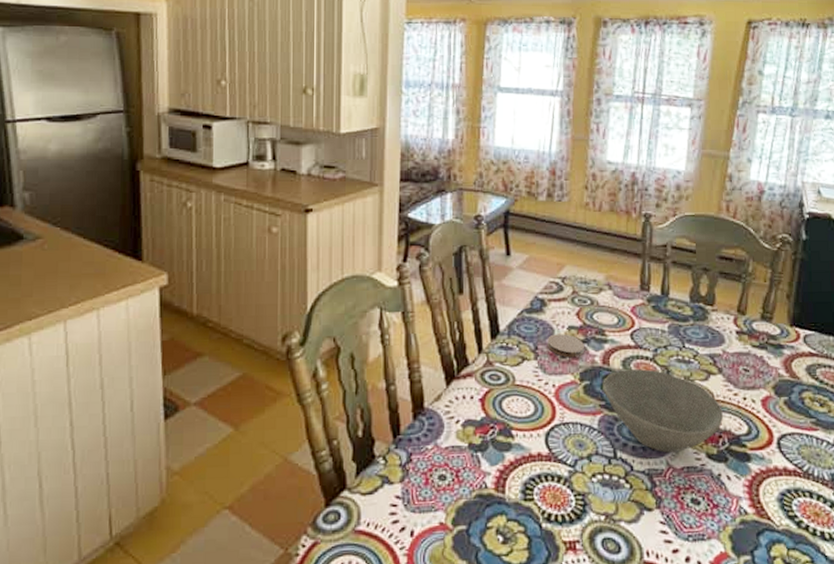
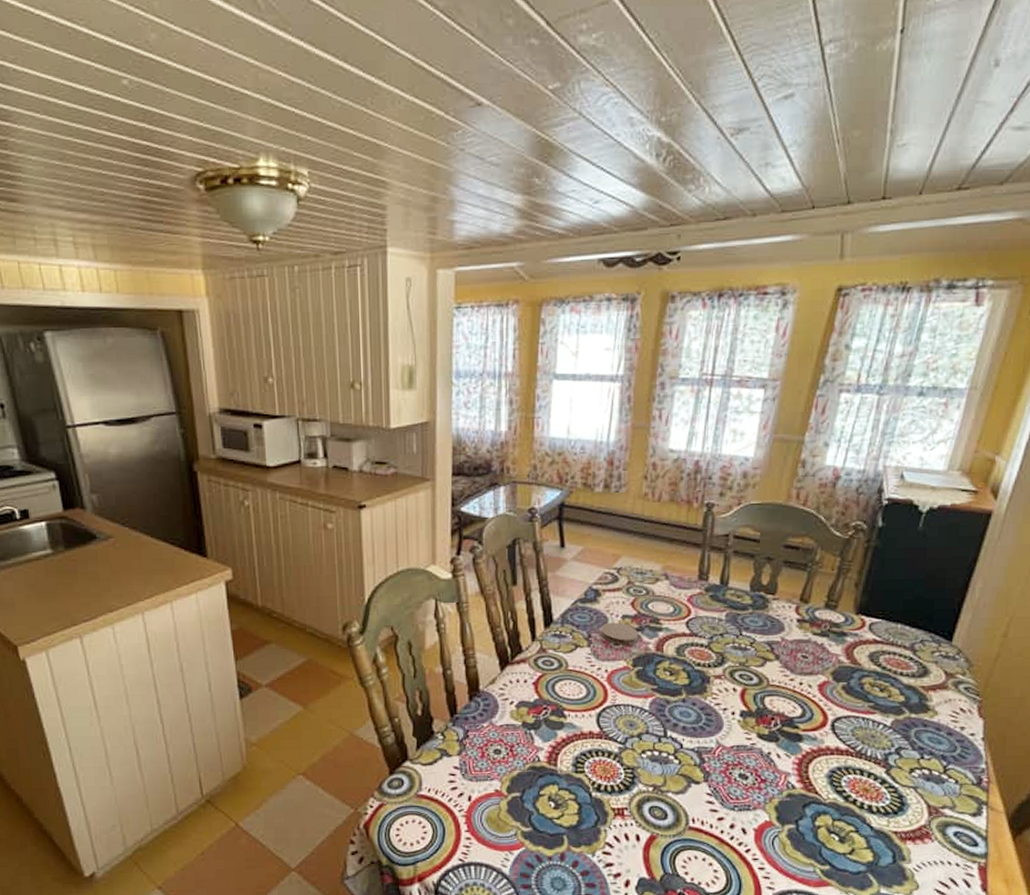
bowl: present [603,369,724,453] -> none [655,655,778,732]

